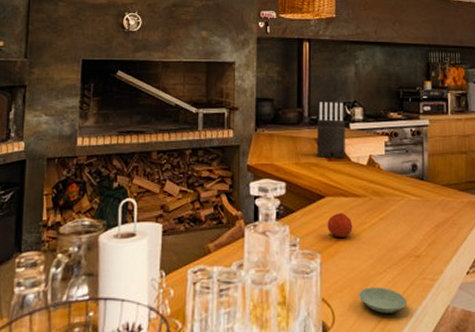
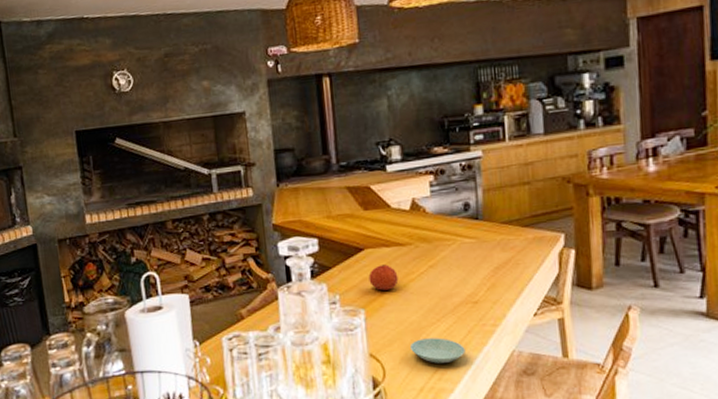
knife block: present [316,102,346,158] -> none [347,142,384,208]

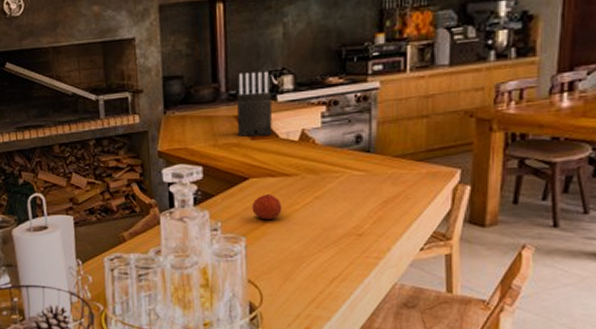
knife block: none [347,142,384,208] -> present [236,71,273,137]
saucer: present [409,337,465,363] -> none [288,267,345,292]

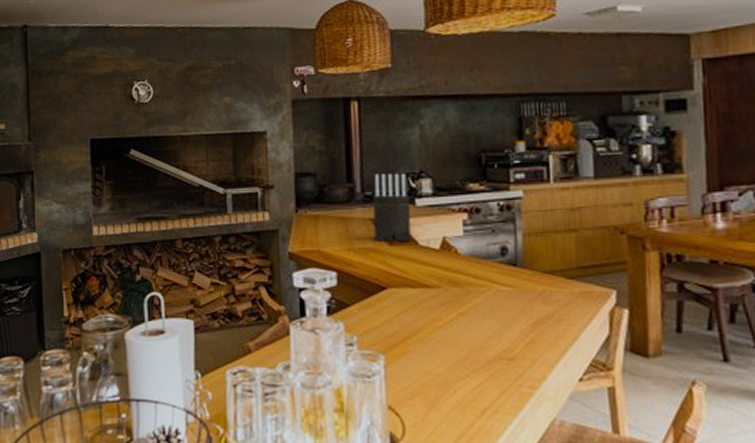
fruit: present [252,194,282,220] -> none [391,307,424,336]

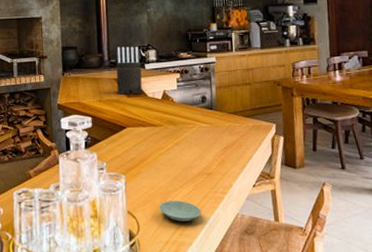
saucer: none [433,394,498,425] -> present [158,201,201,221]

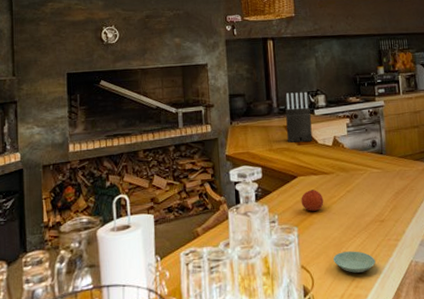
fruit: none [129,140,152,161] -> present [301,190,324,211]

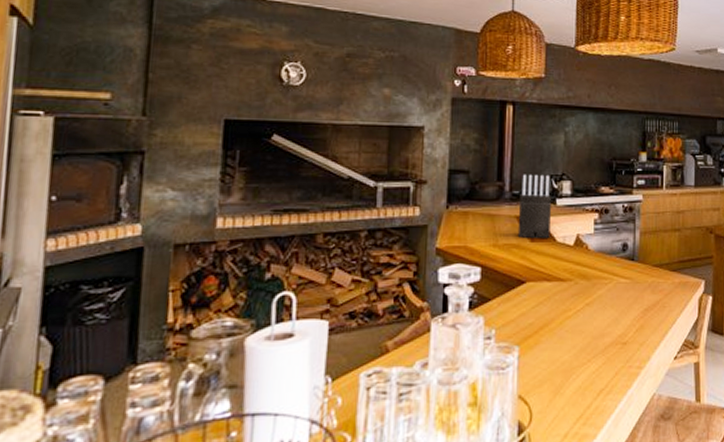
fruit: present [301,190,324,211] -> none [527,300,556,327]
saucer: present [332,251,376,273] -> none [559,379,611,407]

